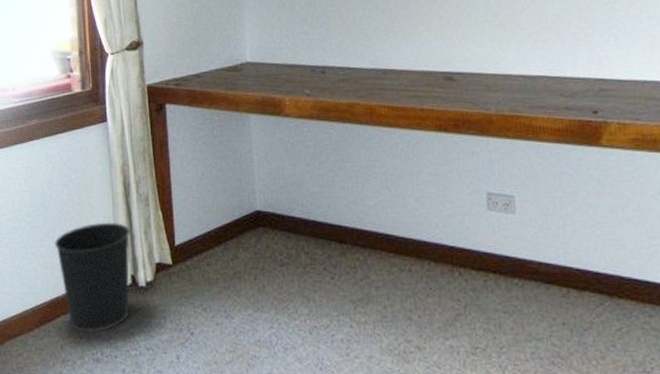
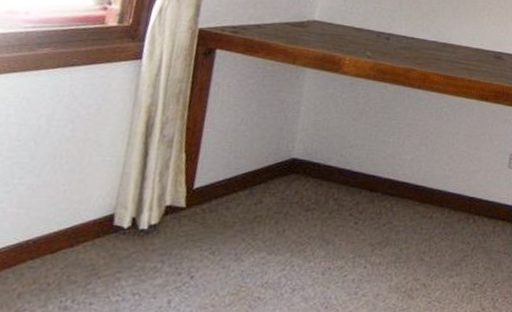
wastebasket: present [55,222,131,332] -> none [37,161,143,278]

